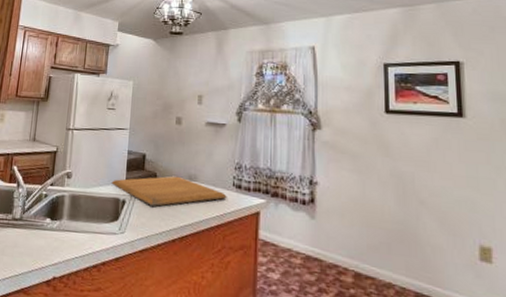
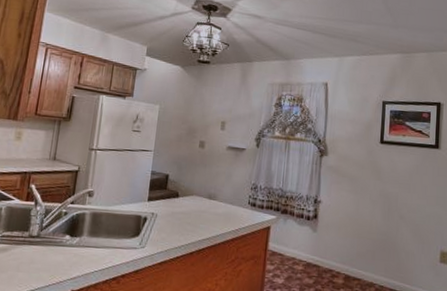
chopping board: present [111,176,227,206] -> none [133,195,243,223]

